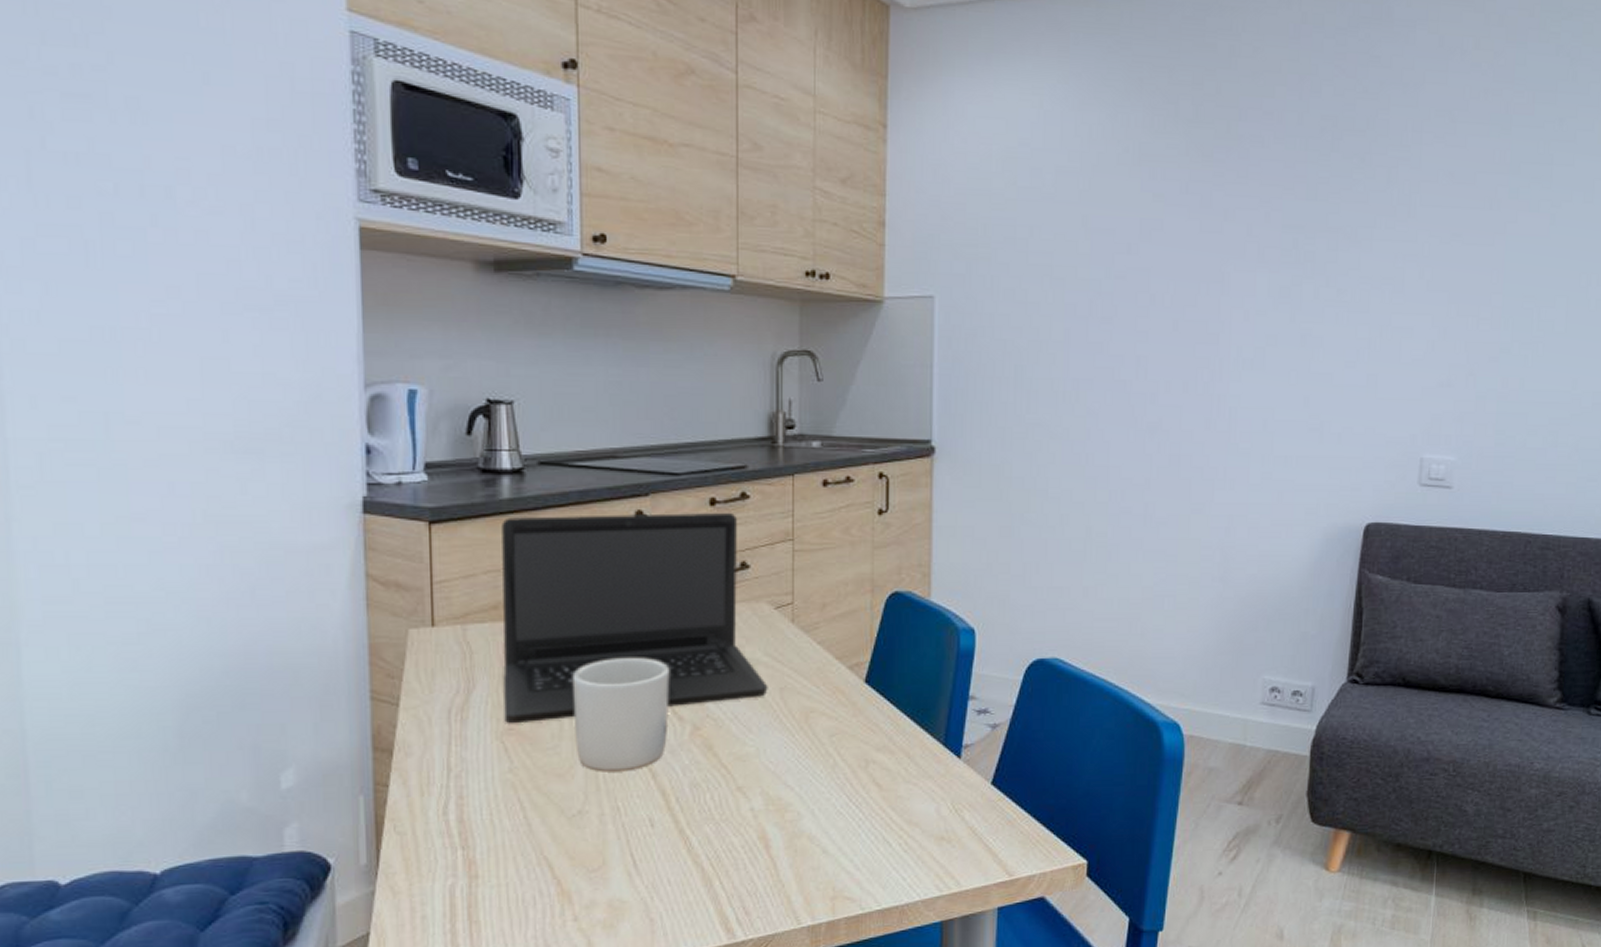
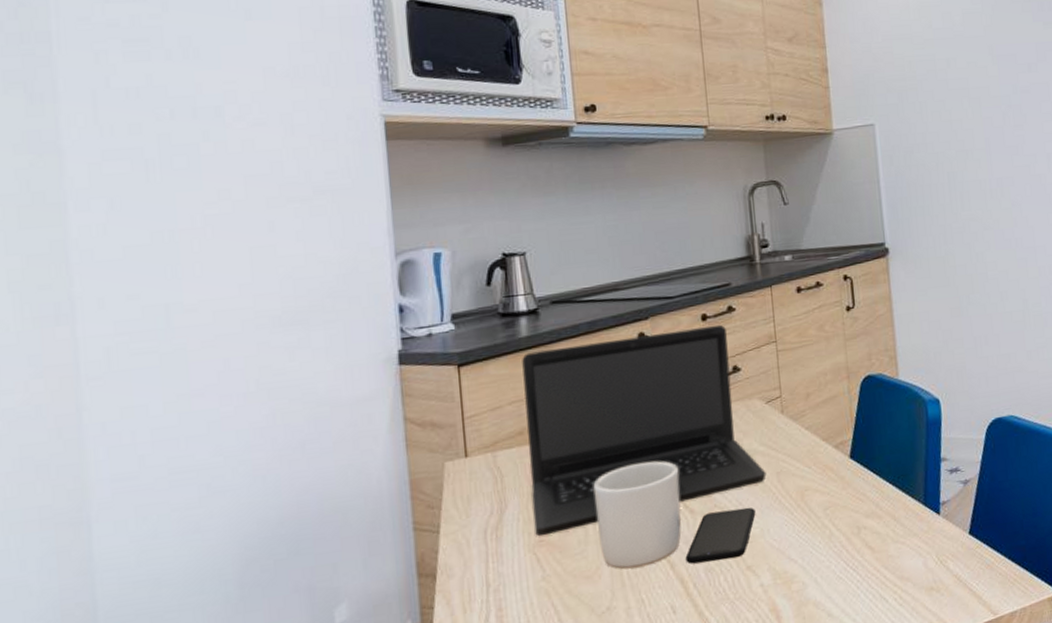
smartphone: none [669,722,752,777] -> present [685,507,756,564]

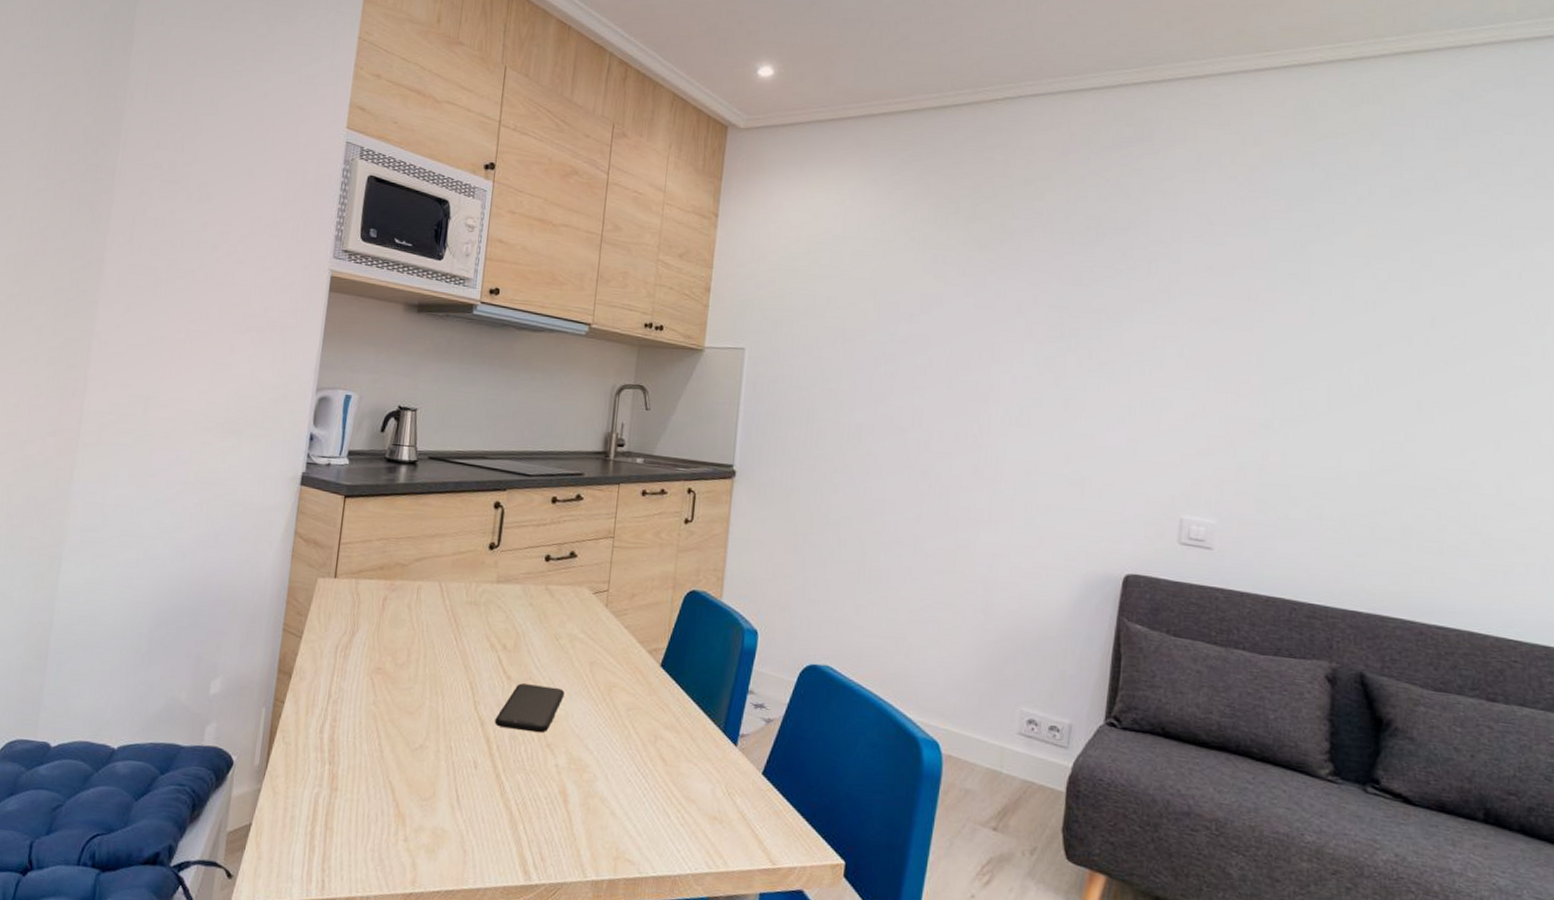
laptop: present [522,324,767,536] -> none [375,498,581,668]
mug: present [593,461,682,569] -> none [425,620,505,717]

